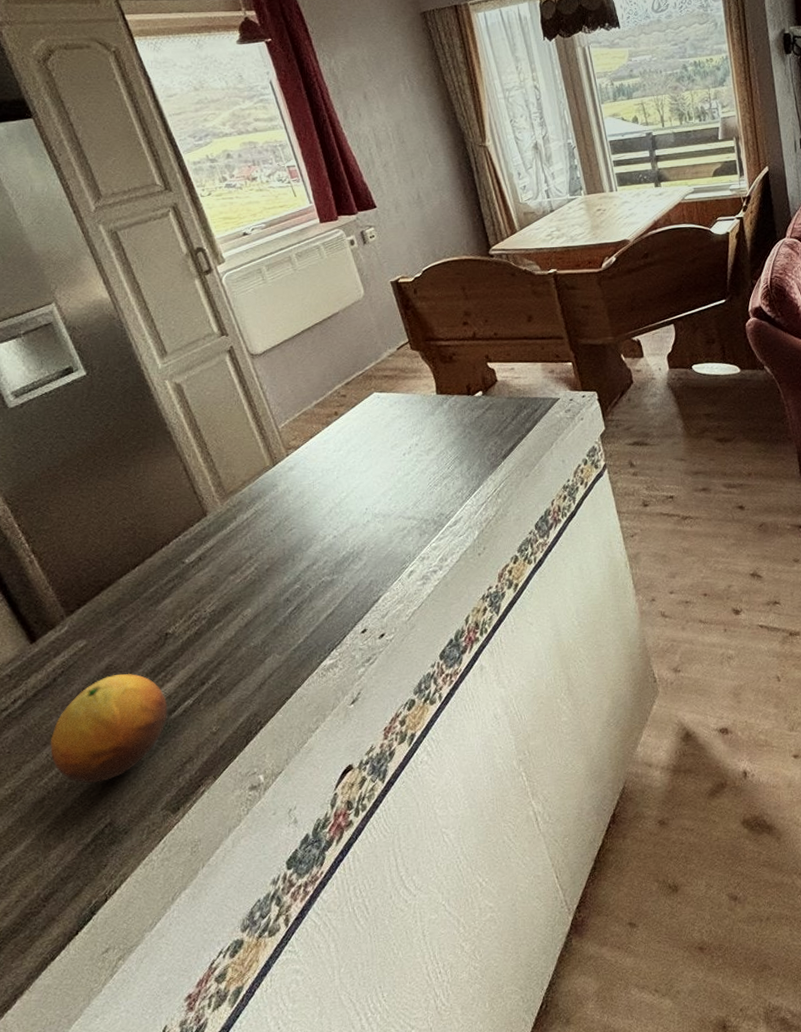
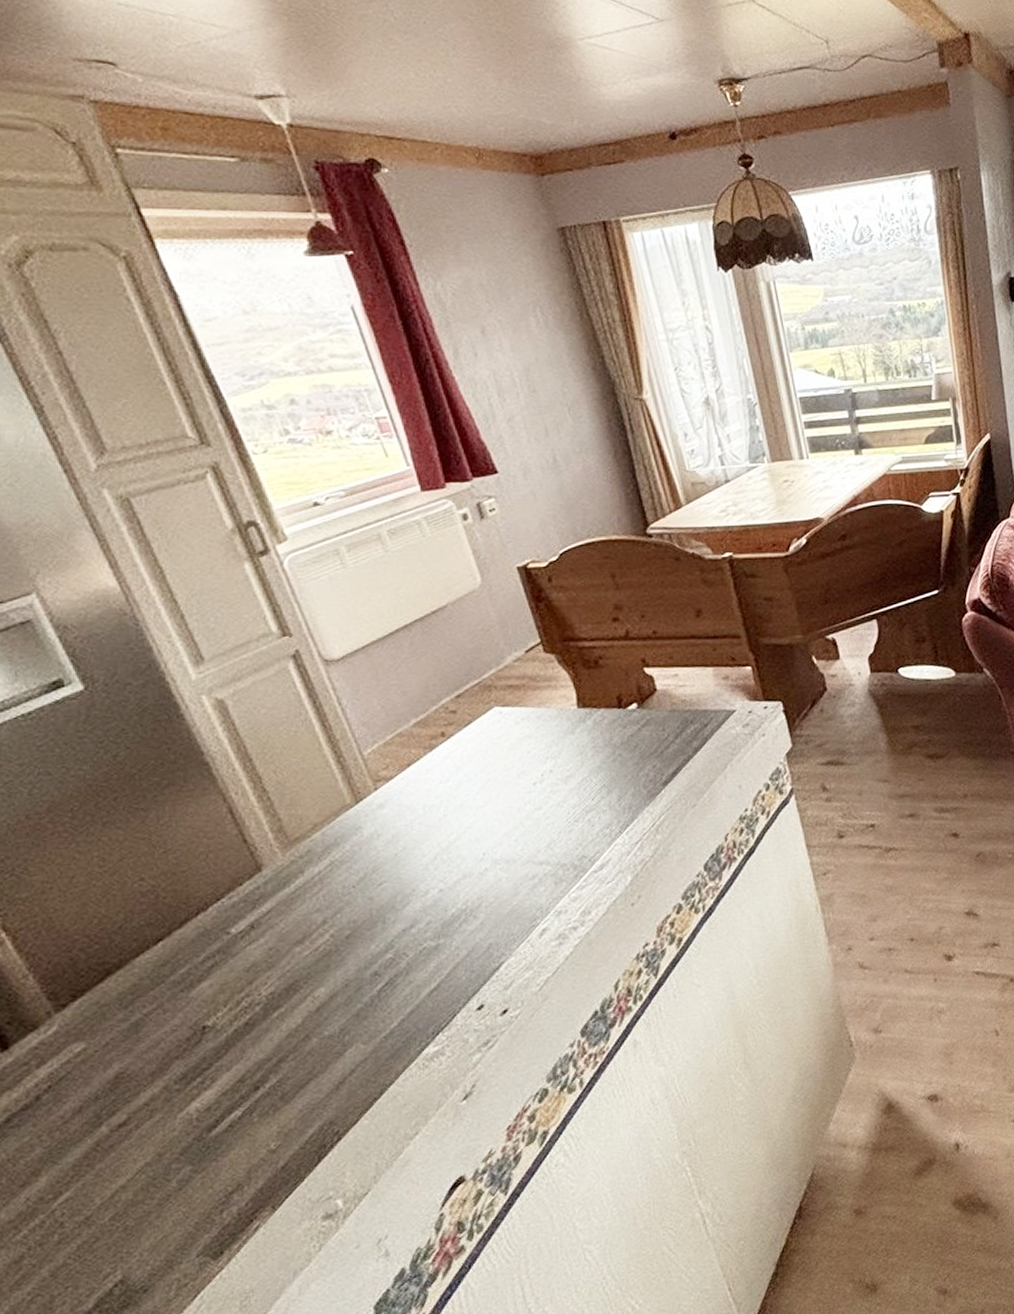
fruit: present [50,673,168,783] -> none [31,1082,206,1232]

